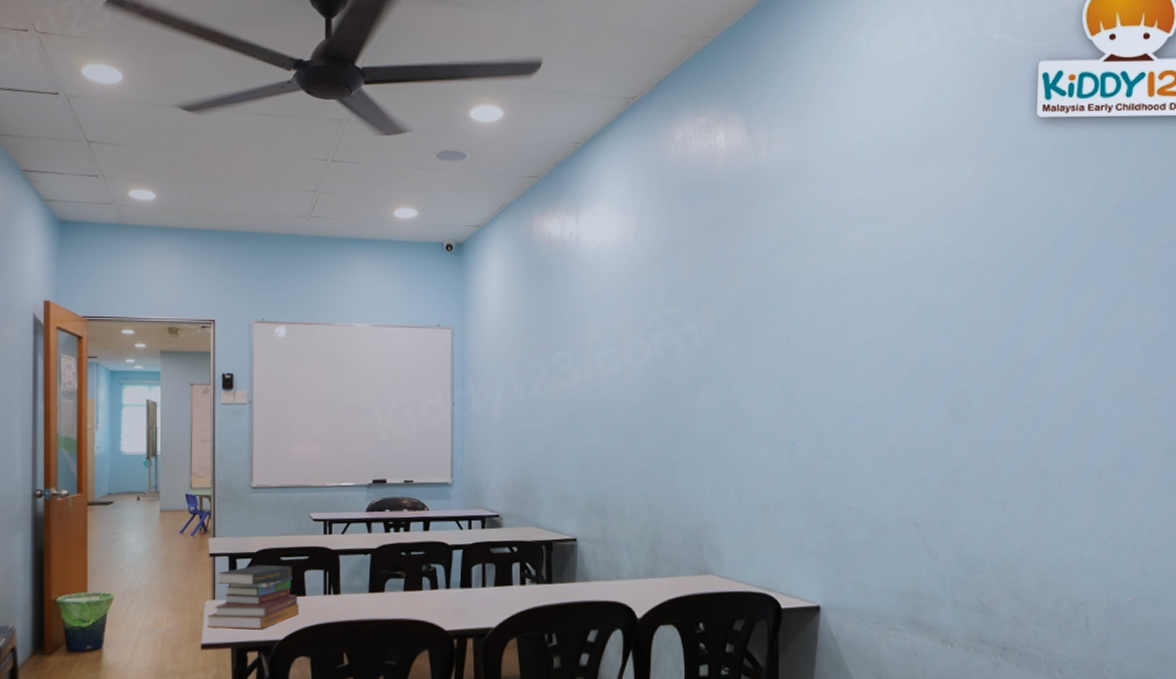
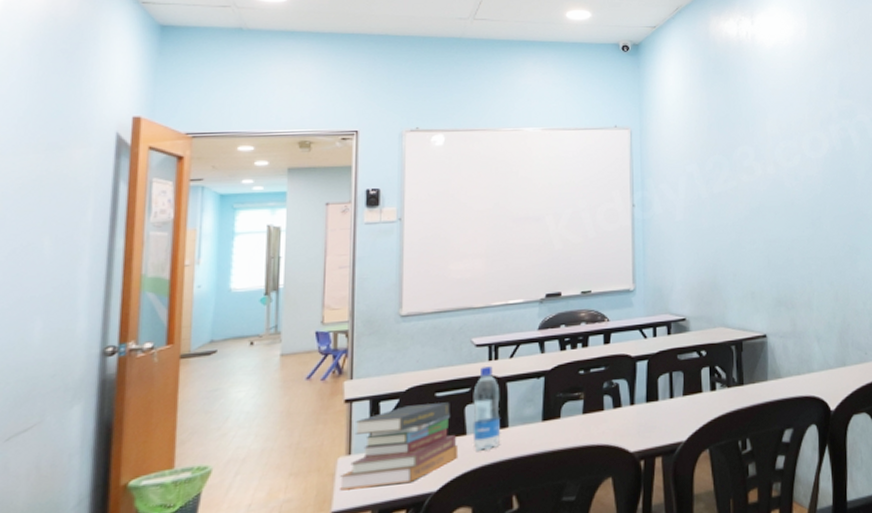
bottle: none [311,539,333,612] -> present [472,366,500,452]

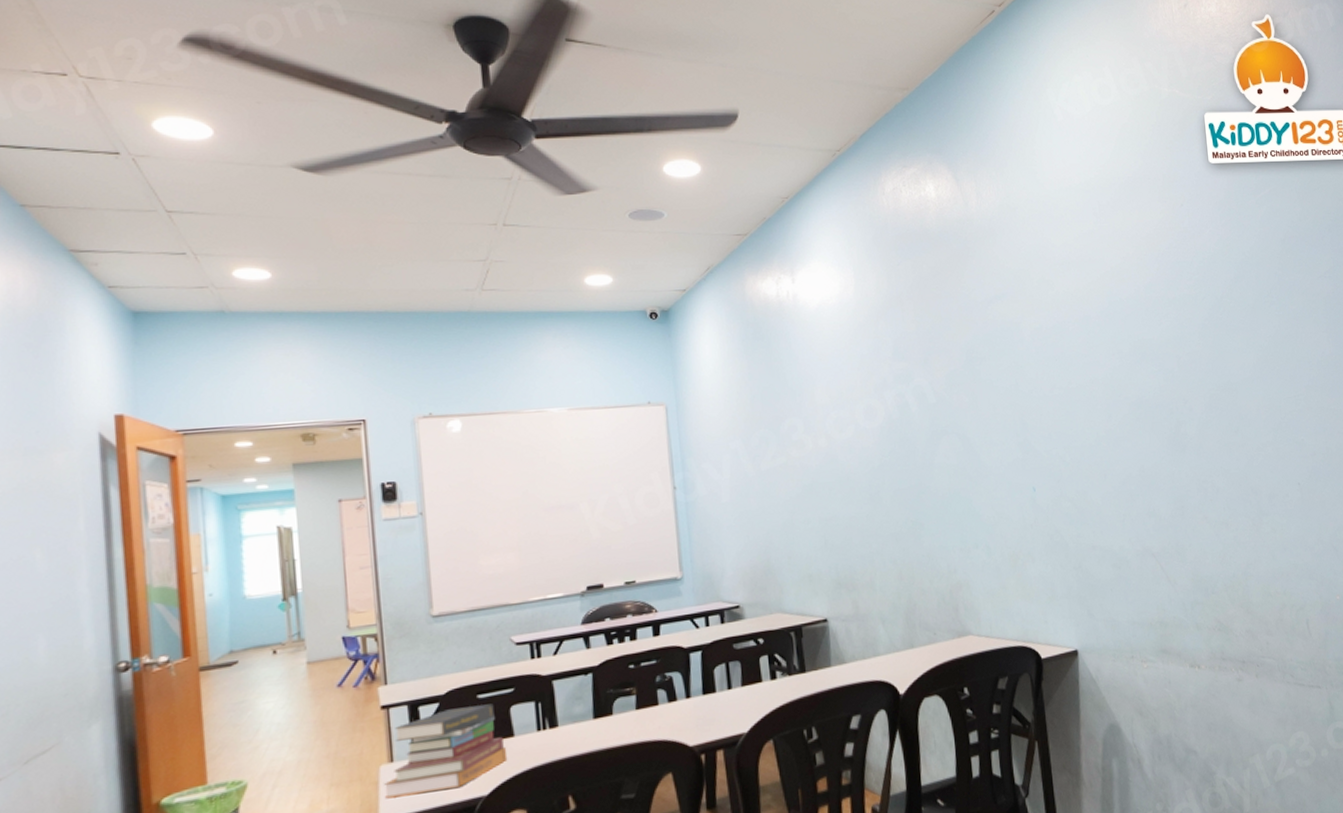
bottle: present [472,366,500,452] -> none [517,664,550,754]

